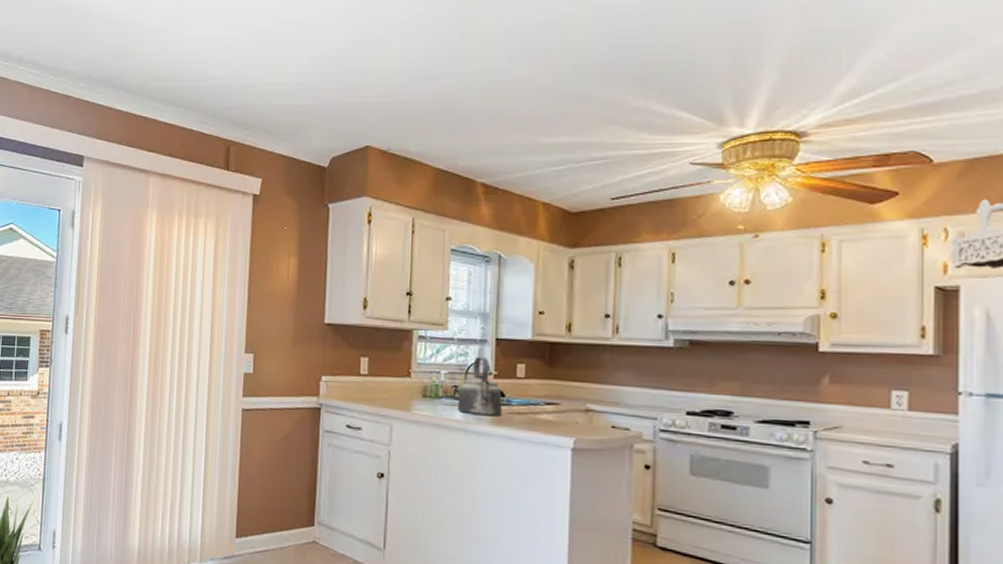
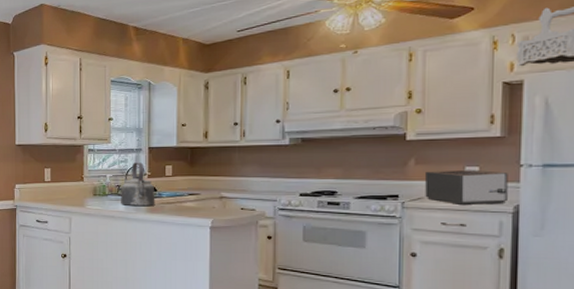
toaster: none [843,392,944,441] -> present [425,169,508,205]

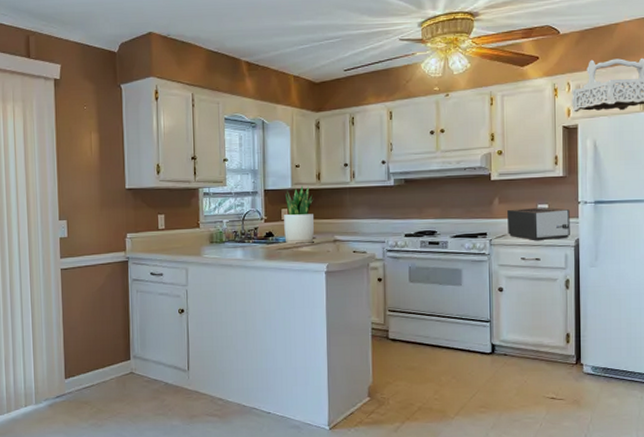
kettle: present [121,162,155,207] -> none [238,206,273,254]
planter: none [168,144,200,199] -> present [284,186,315,244]

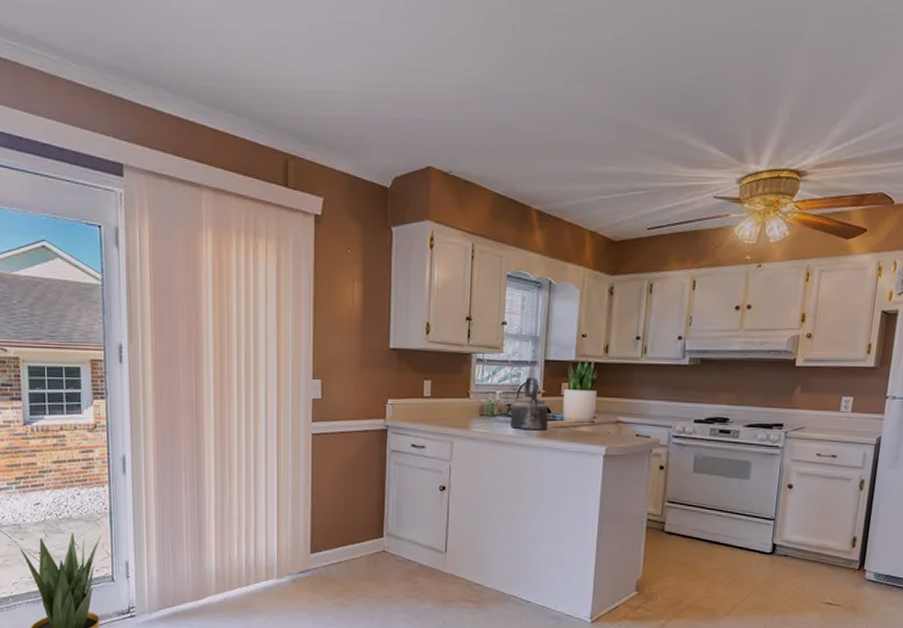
kettle: none [238,206,273,254] -> present [510,377,549,431]
toaster: present [507,207,570,240] -> none [806,399,876,436]

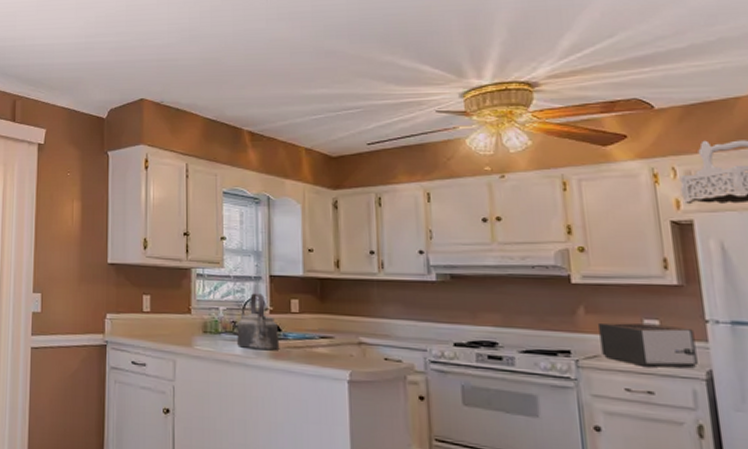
planter: present [562,358,598,423] -> none [294,274,334,344]
toaster: none [806,399,876,436] -> present [599,322,698,368]

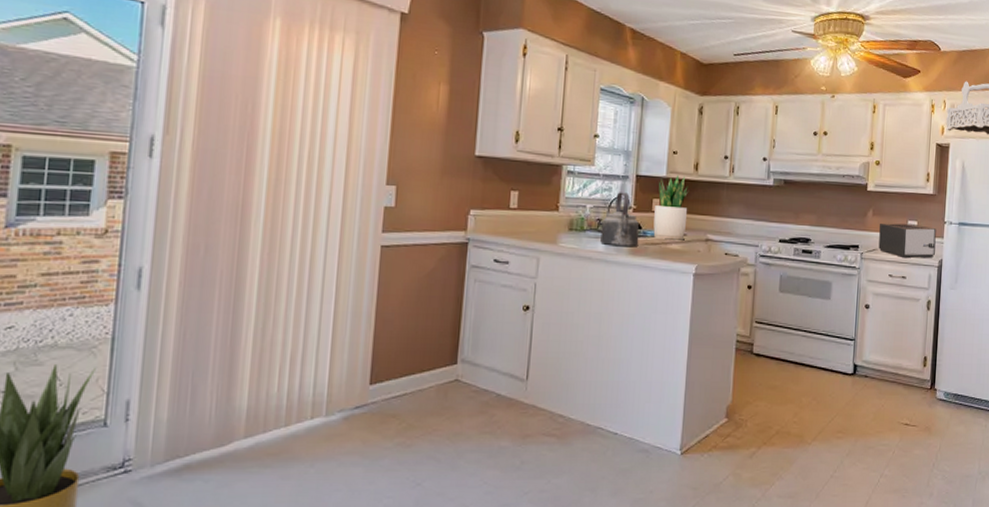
planter: none [294,274,334,344] -> present [653,175,688,240]

